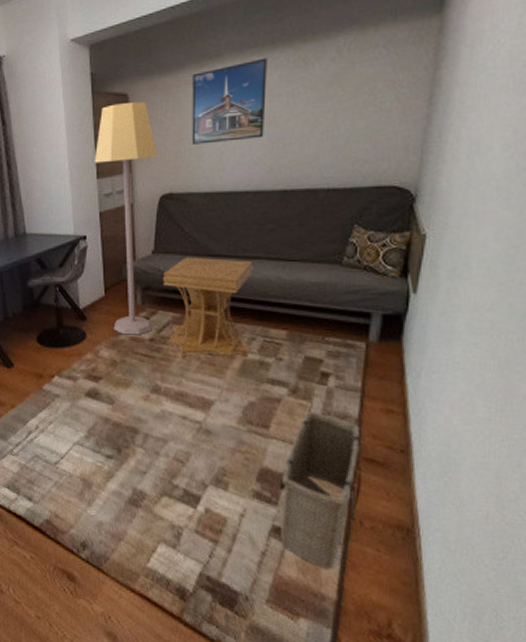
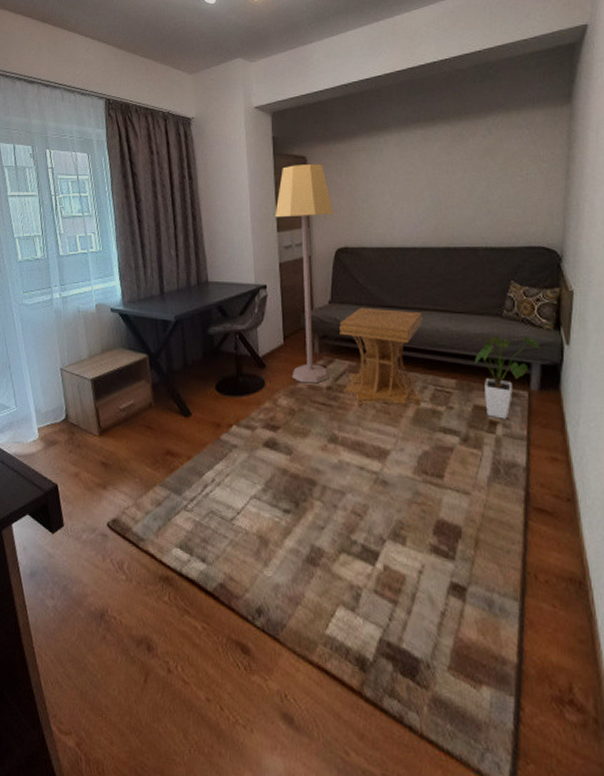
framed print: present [191,58,267,145] -> none [364,132,429,204]
basket: present [280,411,361,569] -> none [457,460,533,629]
house plant: none [309,284,382,371] -> present [475,335,539,419]

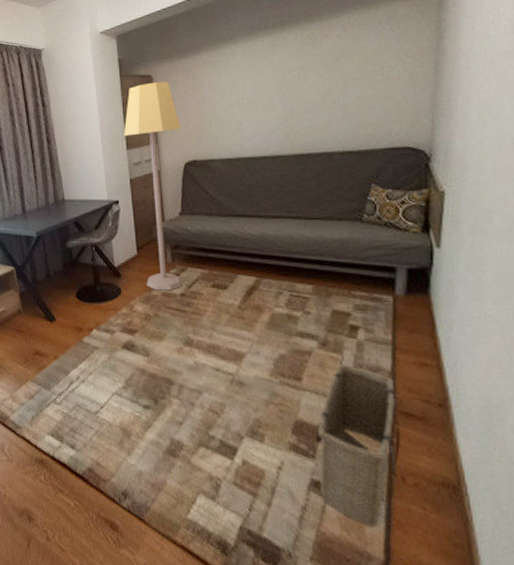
side table: present [340,307,422,406] -> none [191,217,275,311]
basket: none [457,460,533,629] -> present [316,364,400,527]
house plant: present [475,335,539,419] -> none [333,239,405,324]

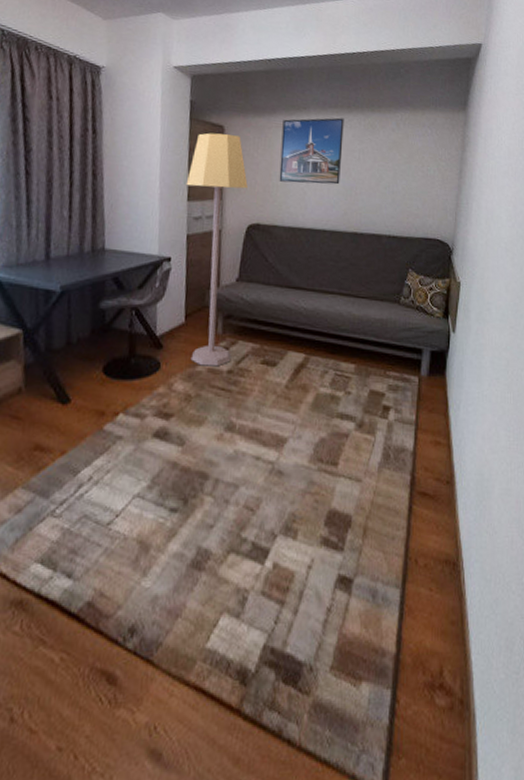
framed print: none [209,38,279,117] -> present [279,117,344,185]
basket: present [316,364,400,527] -> none [345,446,416,618]

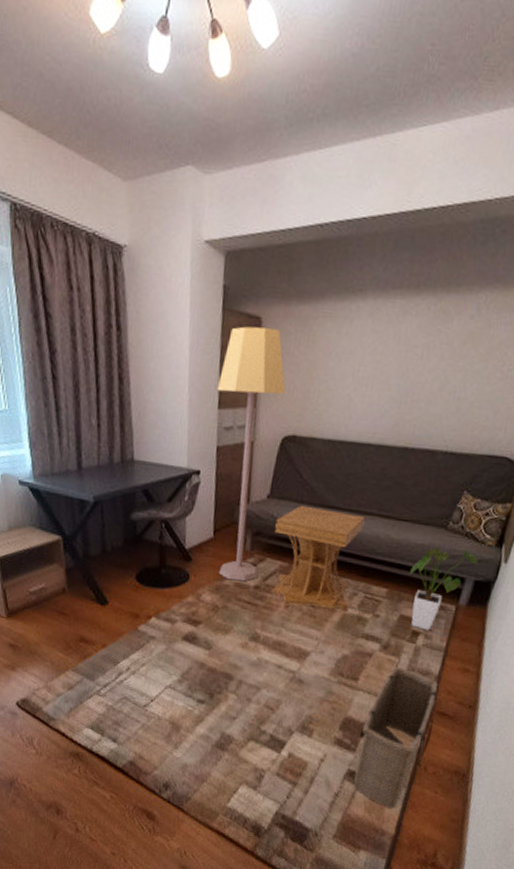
side table: none [245,287,327,391] -> present [273,505,365,611]
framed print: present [279,117,344,185] -> none [321,302,410,390]
basket: none [345,446,416,618] -> present [353,667,438,809]
house plant: none [373,322,430,404] -> present [410,548,478,631]

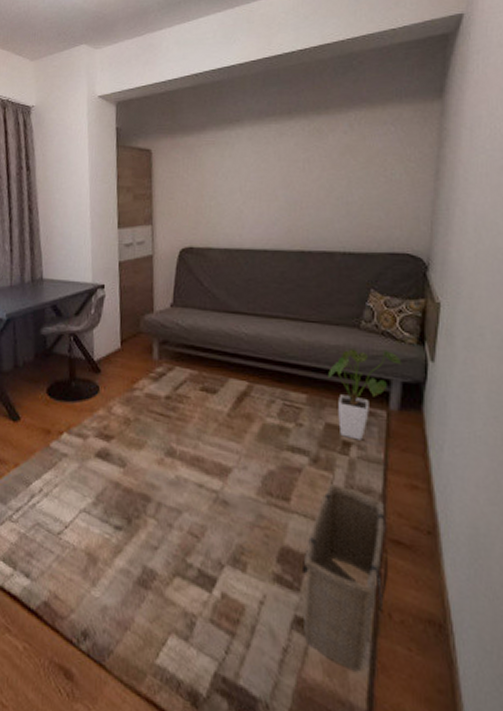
lamp: present [217,326,286,582] -> none [115,157,179,392]
side table: present [273,505,365,611] -> none [181,312,271,420]

